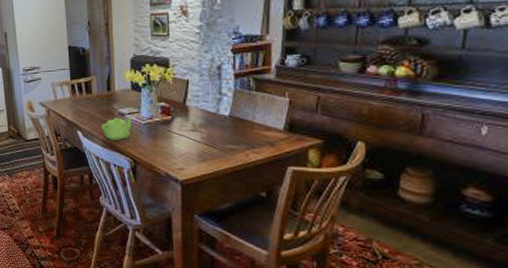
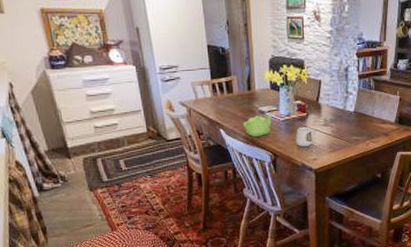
mug: none [159,132,183,154] -> present [296,127,316,147]

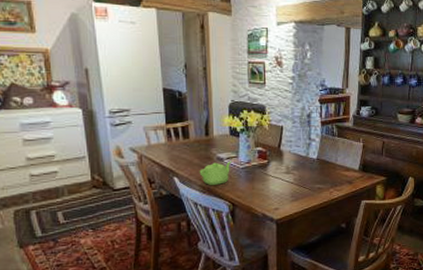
mug: present [296,127,316,147] -> none [256,175,278,196]

